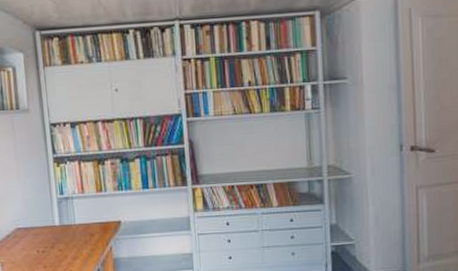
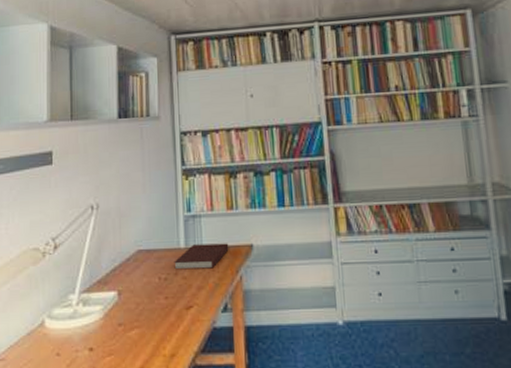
notebook: none [50,220,100,244] -> present [174,243,229,270]

